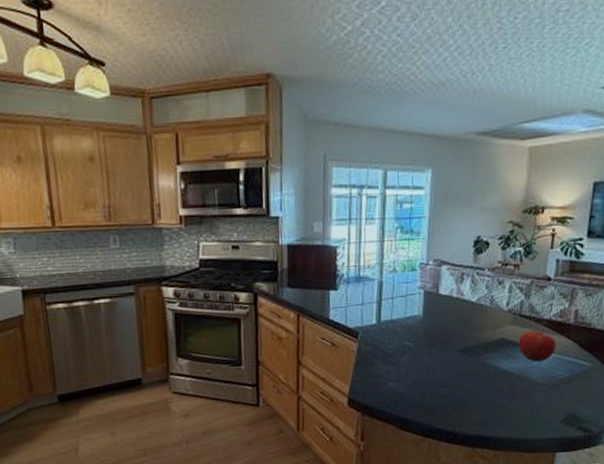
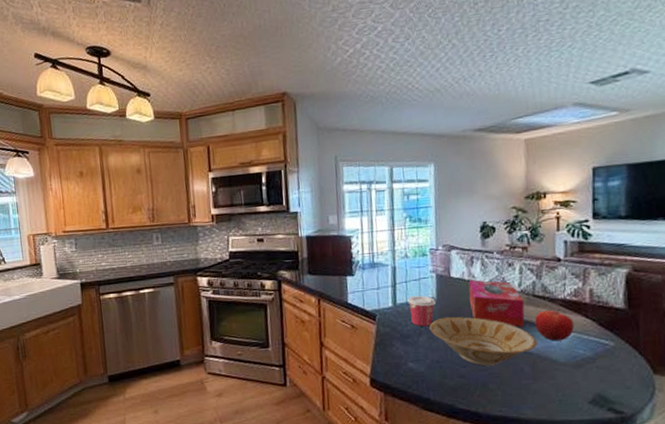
cup: none [392,313,421,345] -> present [407,295,435,326]
bowl: none [413,335,519,387] -> present [429,316,538,366]
tissue box: none [455,297,511,347] -> present [468,280,525,327]

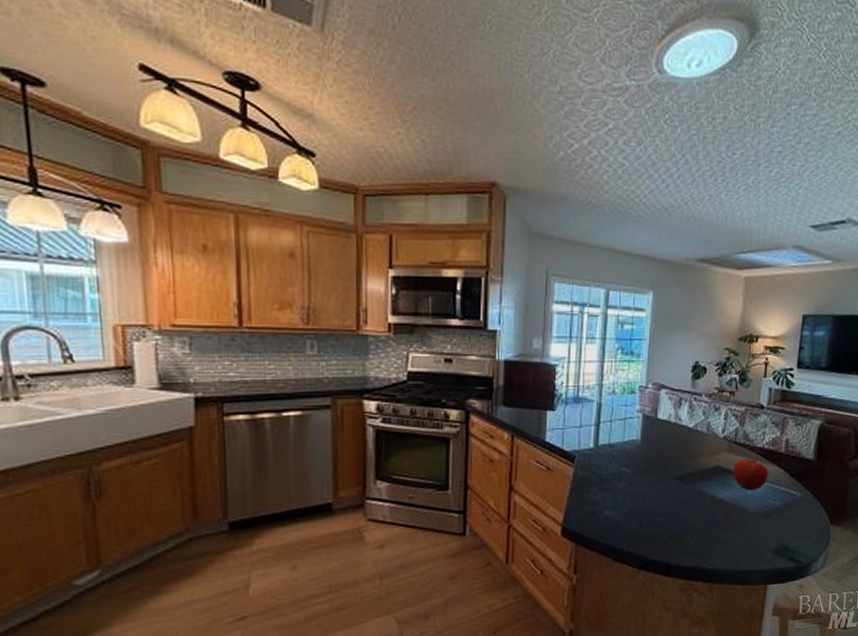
cup: present [407,295,435,326] -> none [610,437,639,471]
bowl: present [429,316,538,366] -> none [630,461,734,515]
tissue box: present [468,280,525,327] -> none [673,423,726,475]

